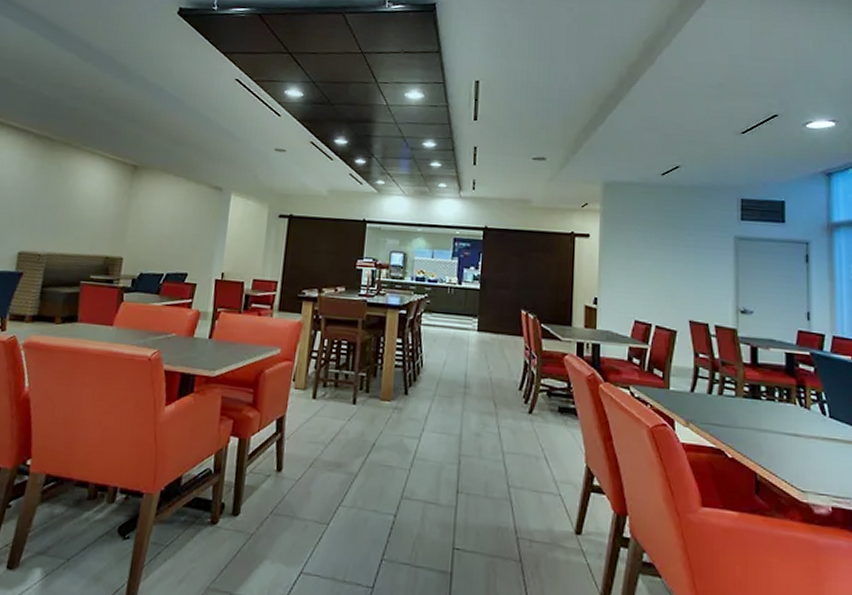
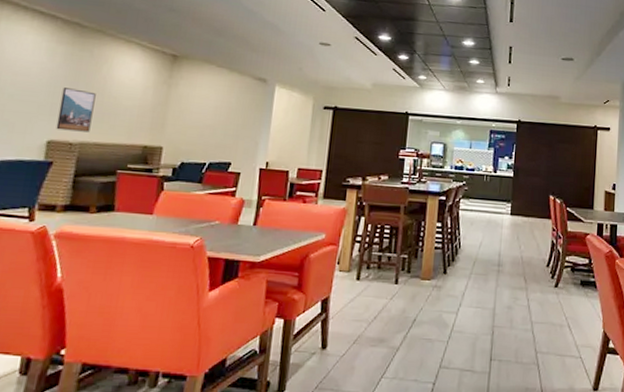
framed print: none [26,200,63,244] -> present [56,88,96,132]

